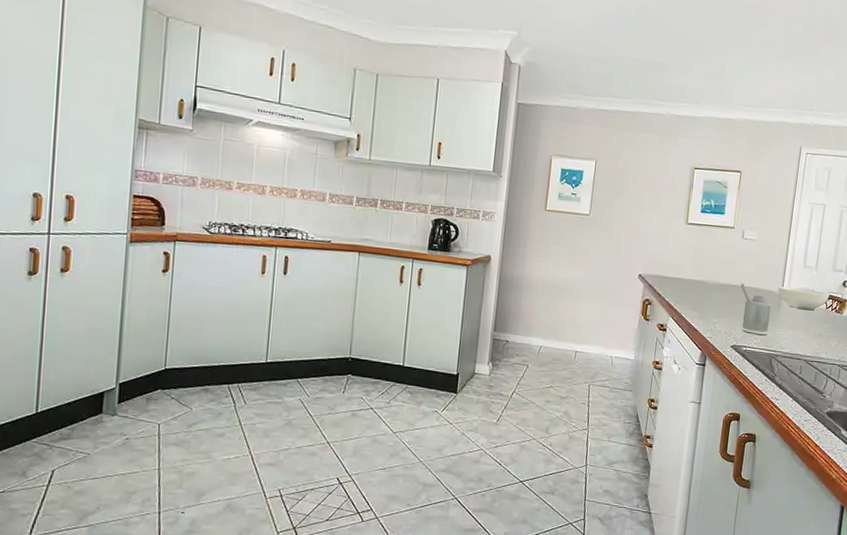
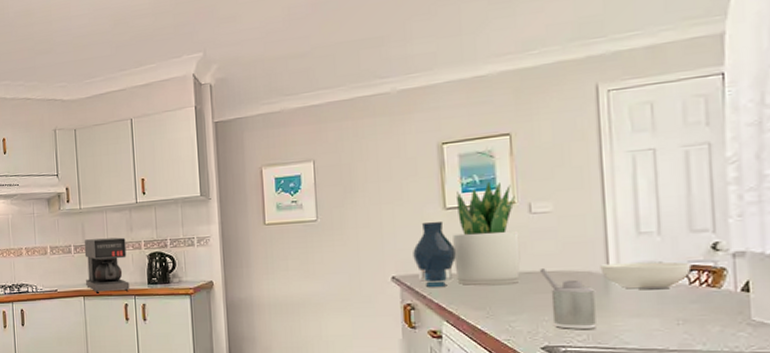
coffee maker: none [364,193,413,253] -> present [84,237,130,293]
vase: none [657,232,689,289] -> present [413,222,457,288]
planter: none [685,207,735,293] -> present [453,182,521,286]

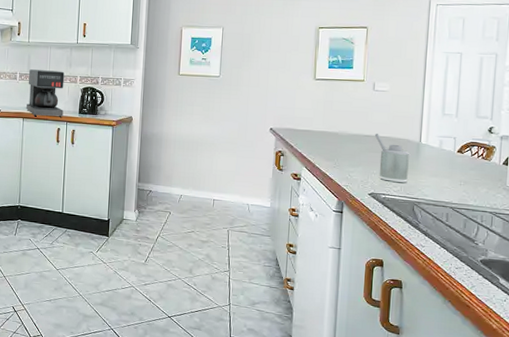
vase: present [413,222,457,288] -> none [287,88,319,141]
planter: present [453,182,521,286] -> none [316,63,365,144]
bowl: present [600,261,692,290] -> none [415,135,475,158]

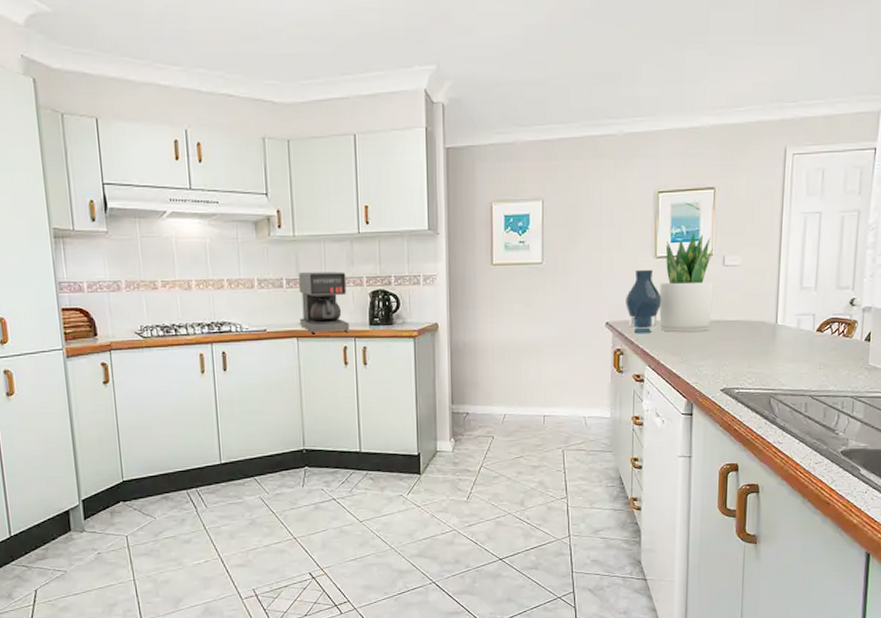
vase: none [287,88,319,141] -> present [625,270,662,334]
planter: none [316,63,365,144] -> present [659,234,713,333]
soap dispenser: present [374,134,409,184] -> none [725,318,765,374]

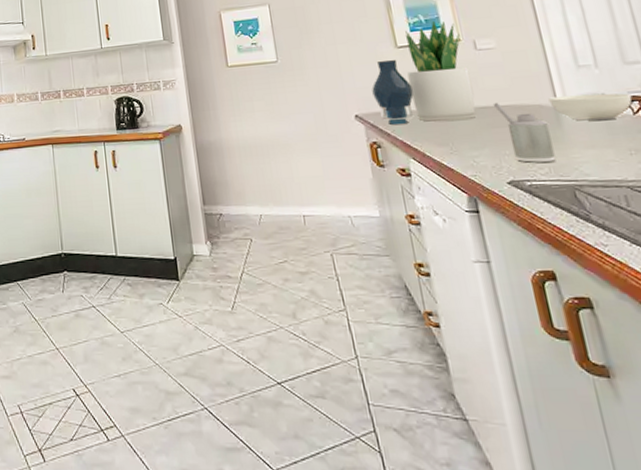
coffee maker: present [298,271,350,334] -> none [50,83,99,141]
soap dispenser: none [725,318,765,374] -> present [492,103,556,164]
bowl: none [771,314,835,339] -> present [548,93,633,121]

